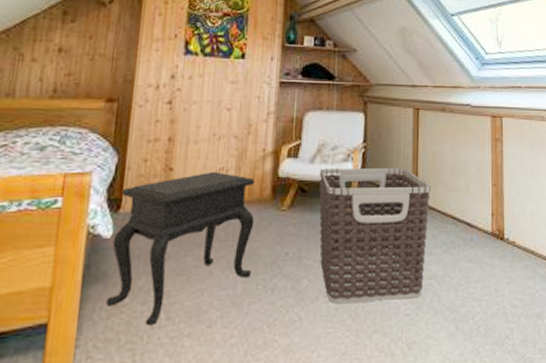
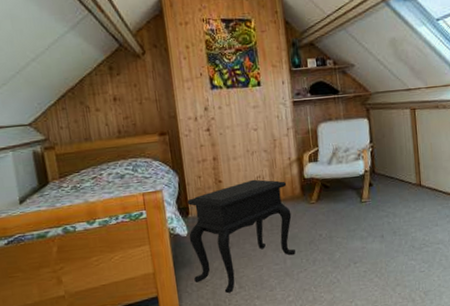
clothes hamper: present [318,167,431,303] -> none [337,160,433,268]

